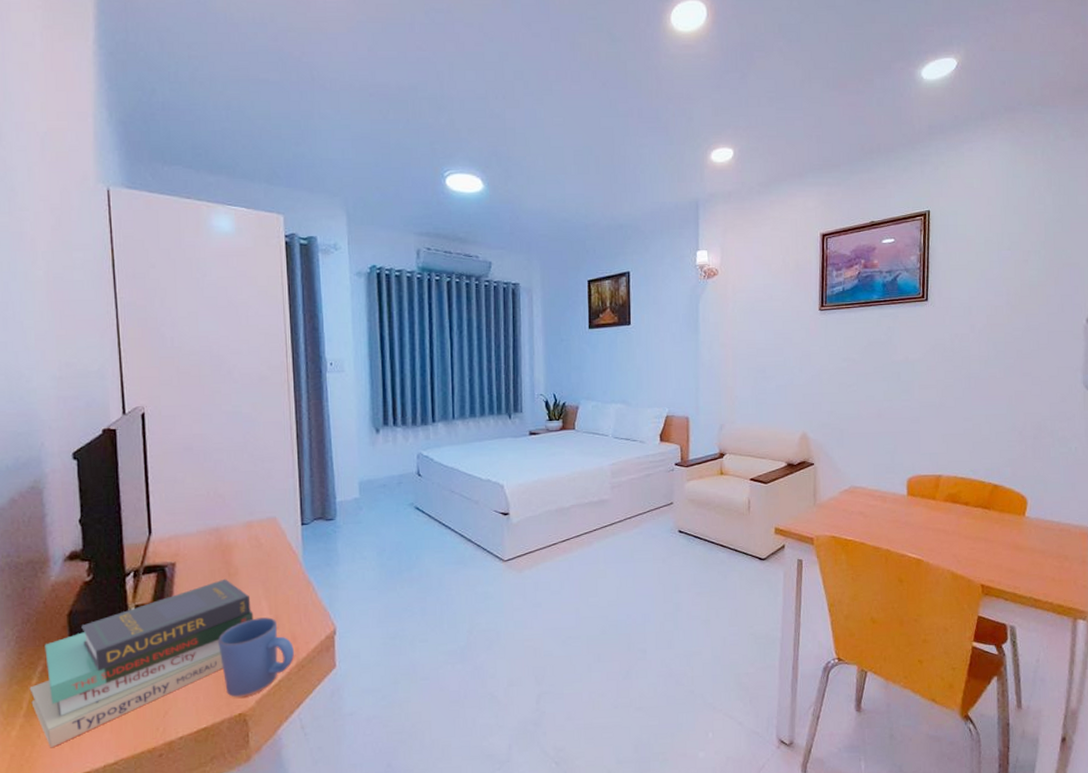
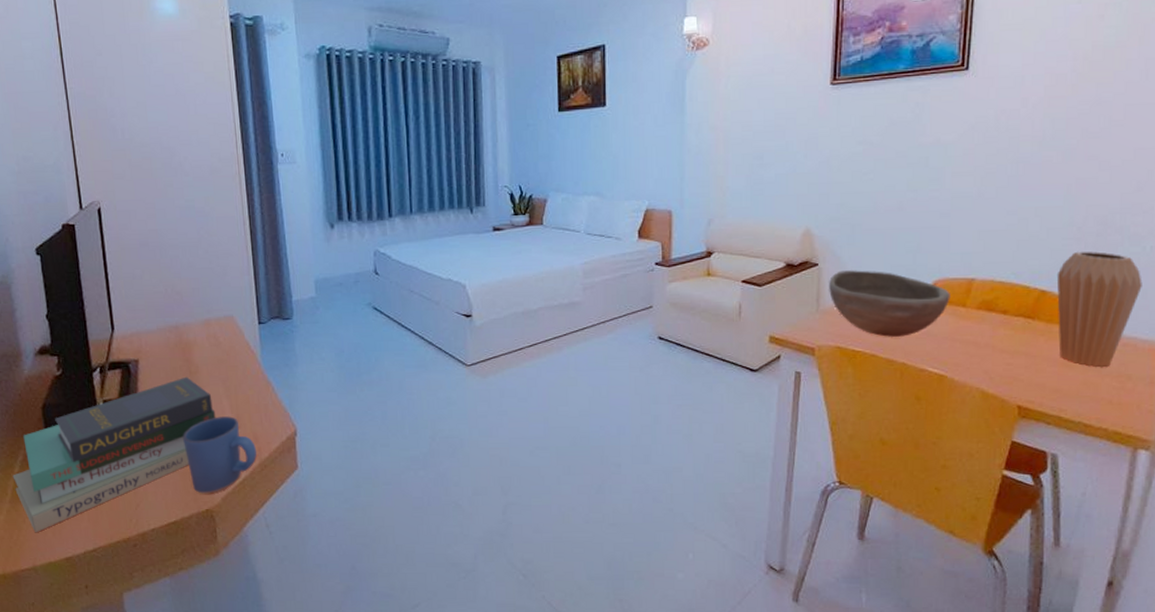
bowl: none [823,468,923,527] -> present [829,270,950,337]
vase: none [1005,451,1071,550] -> present [1056,251,1142,368]

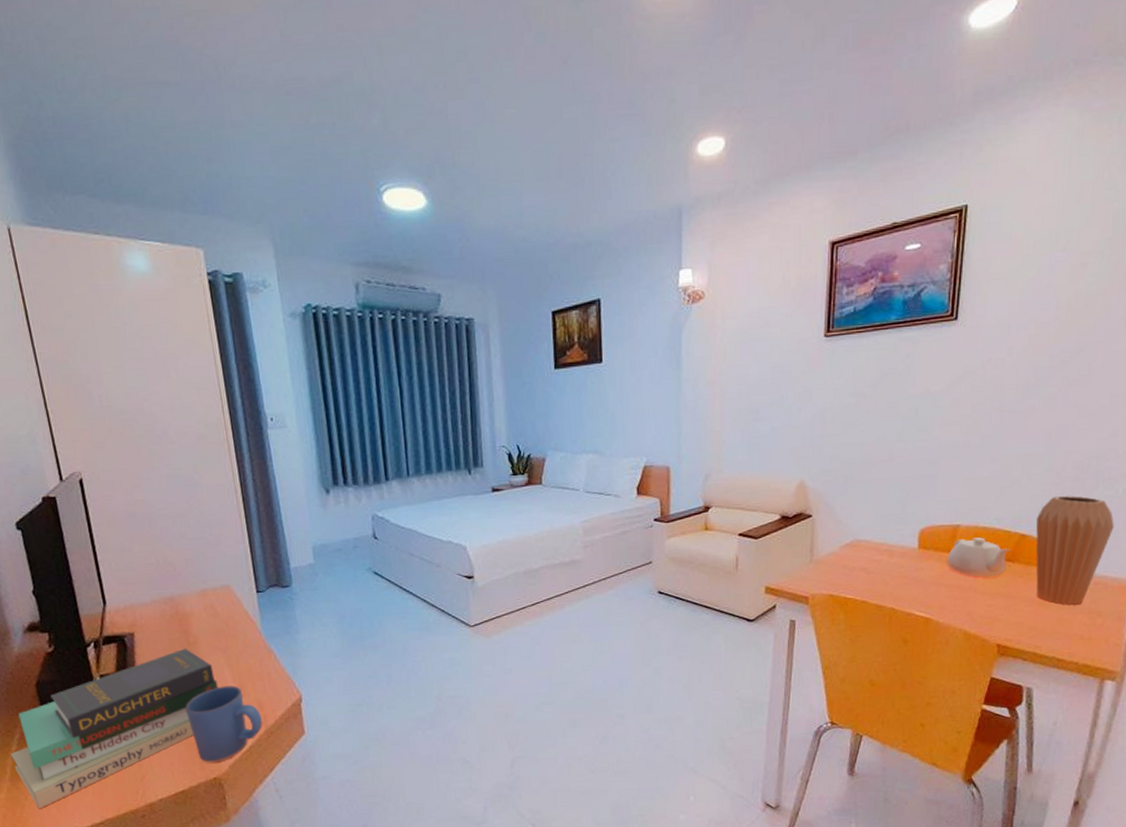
bowl: present [829,270,950,337] -> none [822,520,937,584]
teapot: none [961,292,1030,335] -> present [946,537,1011,579]

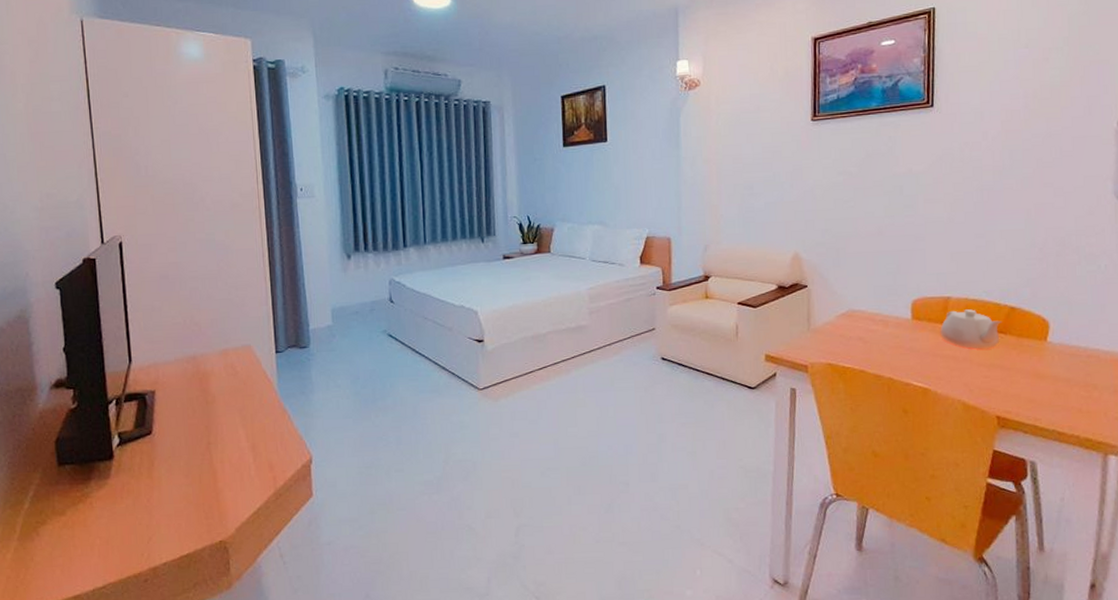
books: present [10,648,218,809] -> none [22,406,232,571]
mug: present [185,686,262,763] -> none [198,445,272,525]
vase: present [1035,495,1114,606] -> none [1023,270,1100,379]

